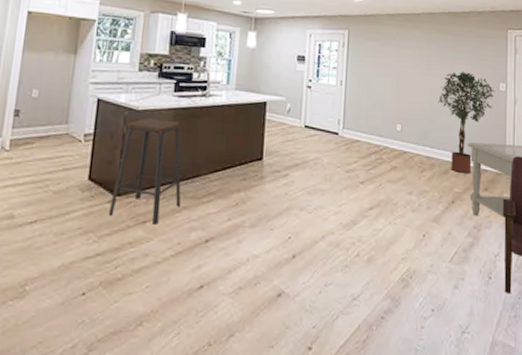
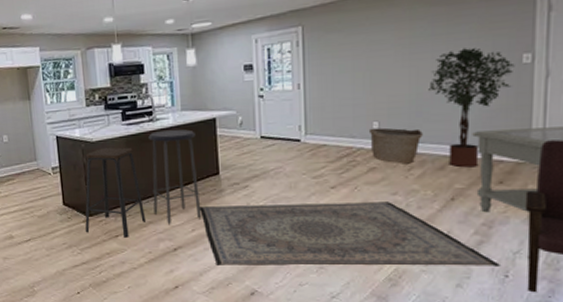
bar stool: none [191,107,245,213] -> present [148,129,202,226]
area rug: none [239,193,485,268] -> present [200,202,500,266]
basket: none [393,130,433,166] -> present [368,127,423,164]

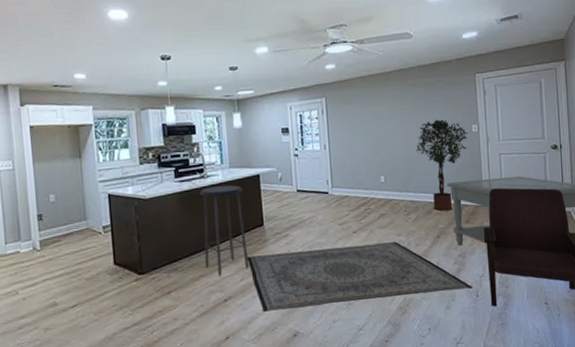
bar stool: present [85,147,147,238] -> none [136,203,199,293]
basket: present [368,127,423,164] -> none [377,181,415,210]

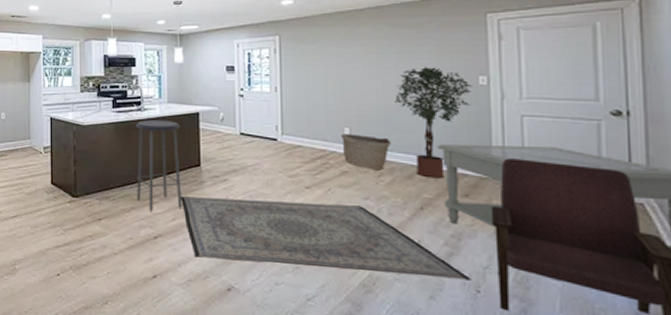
basket: none [377,181,415,210] -> present [340,133,391,171]

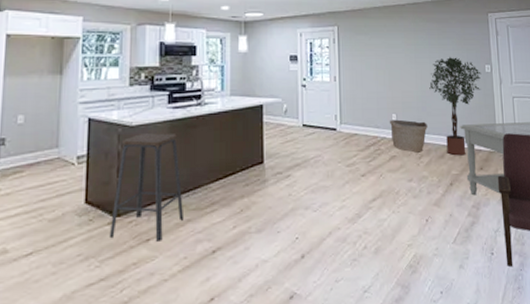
bar stool: none [70,132,129,222] -> present [109,133,185,242]
bar stool: present [136,119,182,213] -> none [194,114,244,223]
area rug: present [181,196,471,280] -> none [243,188,487,267]

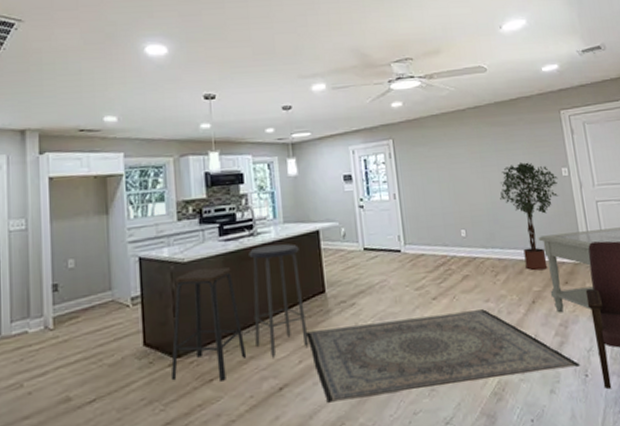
bar stool: none [194,114,244,223] -> present [249,243,309,359]
area rug: none [243,188,487,267] -> present [306,309,580,403]
basket: present [389,119,428,153] -> none [458,235,502,270]

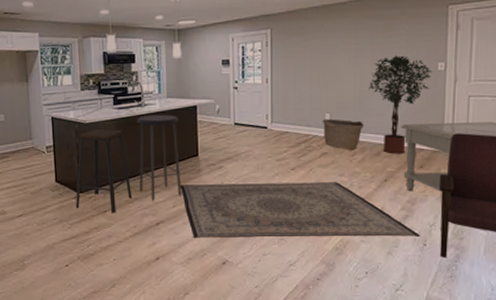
basket: none [458,235,502,270] -> present [322,119,364,150]

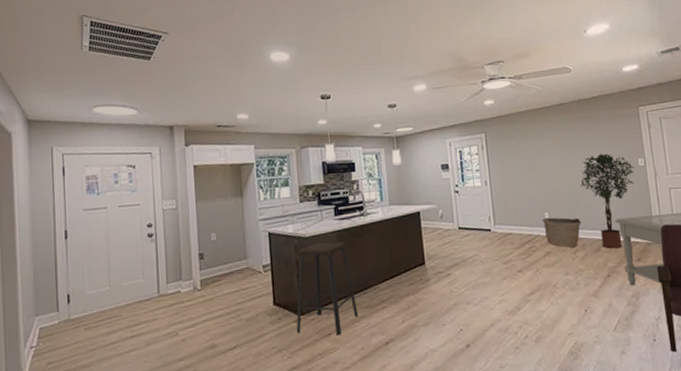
bar stool: present [137,114,182,202] -> none [360,223,411,319]
area rug: present [180,182,420,238] -> none [409,281,649,356]

